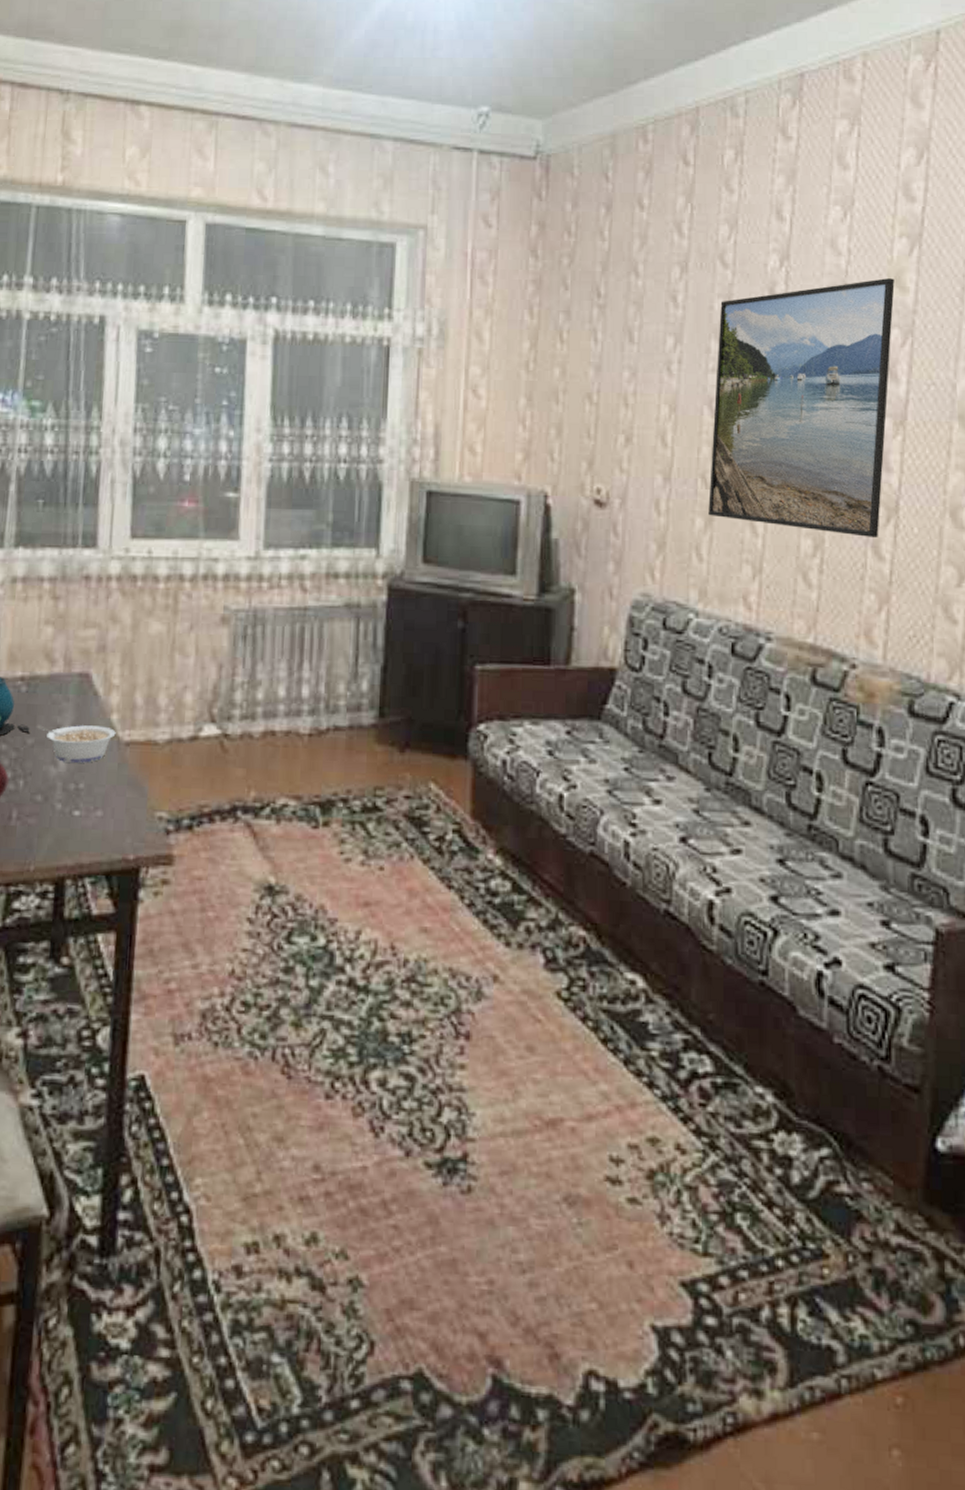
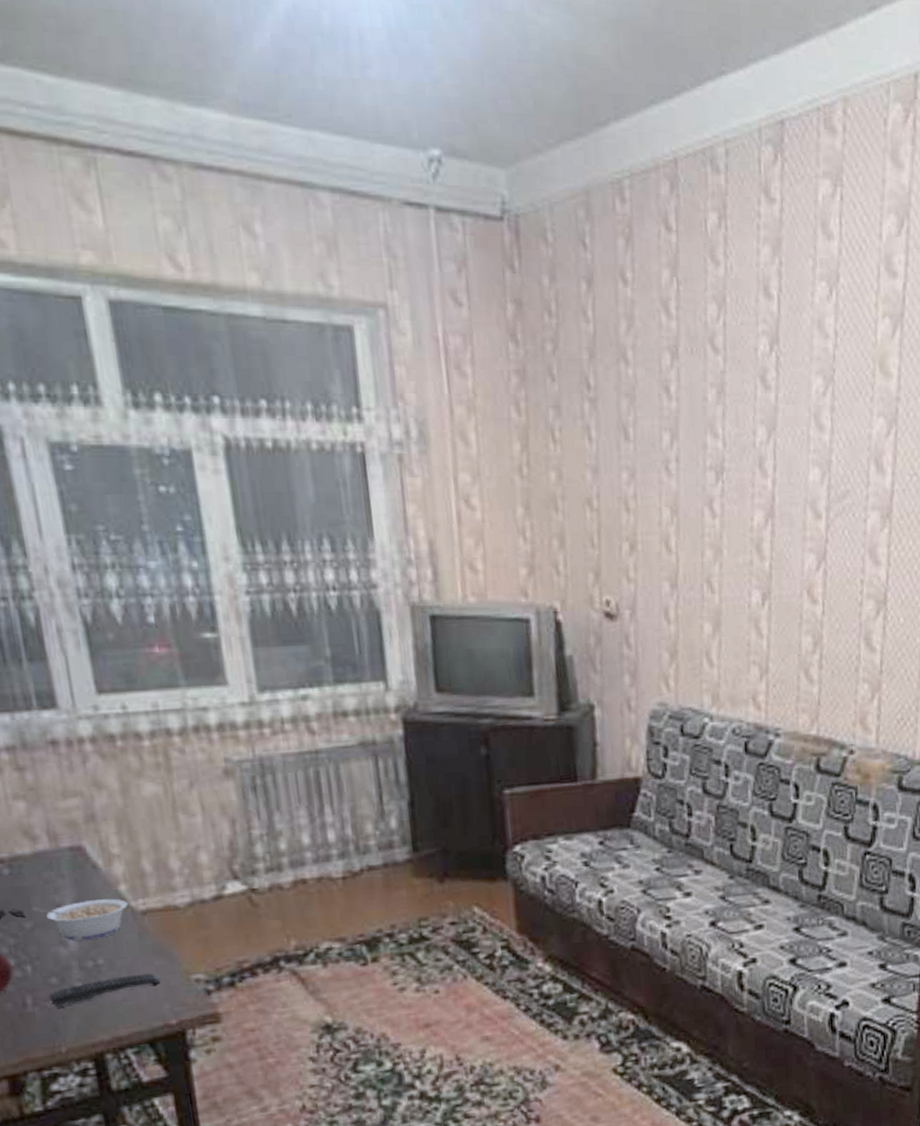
remote control: none [31,803,129,825] -> present [48,973,161,1008]
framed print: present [708,278,895,539] -> none [713,363,879,631]

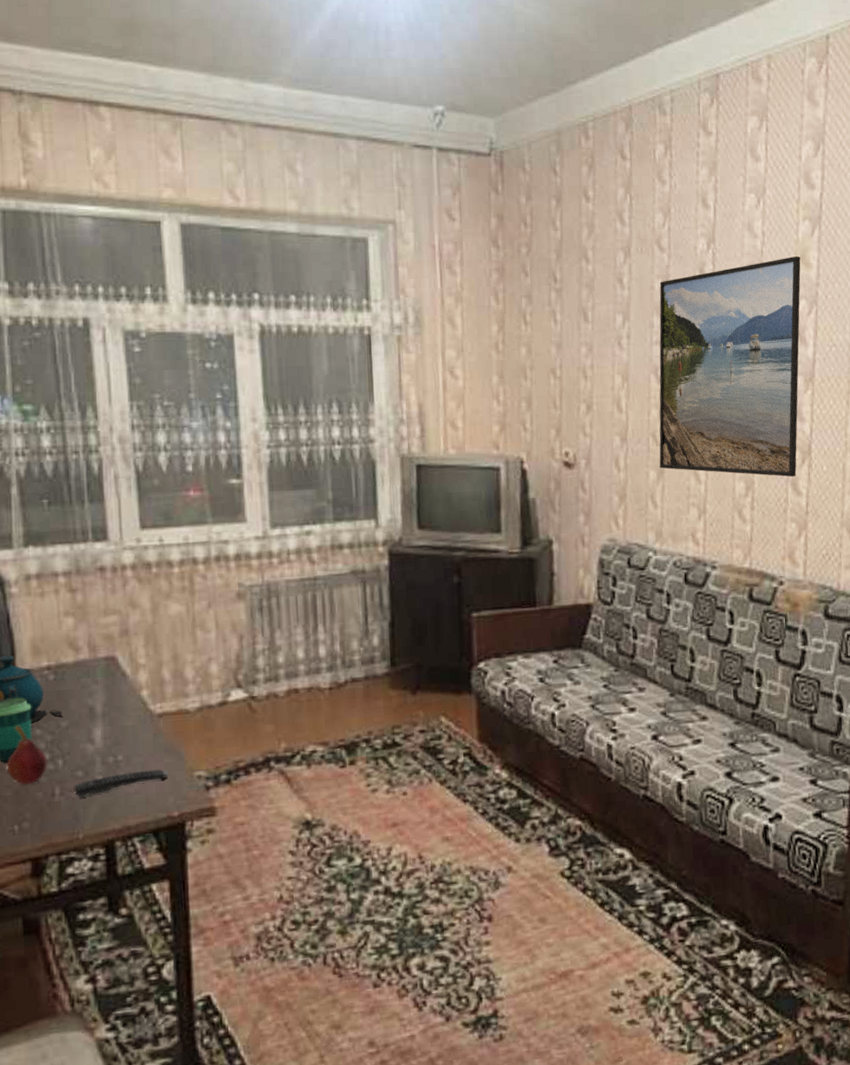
legume: present [31,898,128,941] -> none [68,702,148,739]
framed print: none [713,363,879,631] -> present [659,256,801,478]

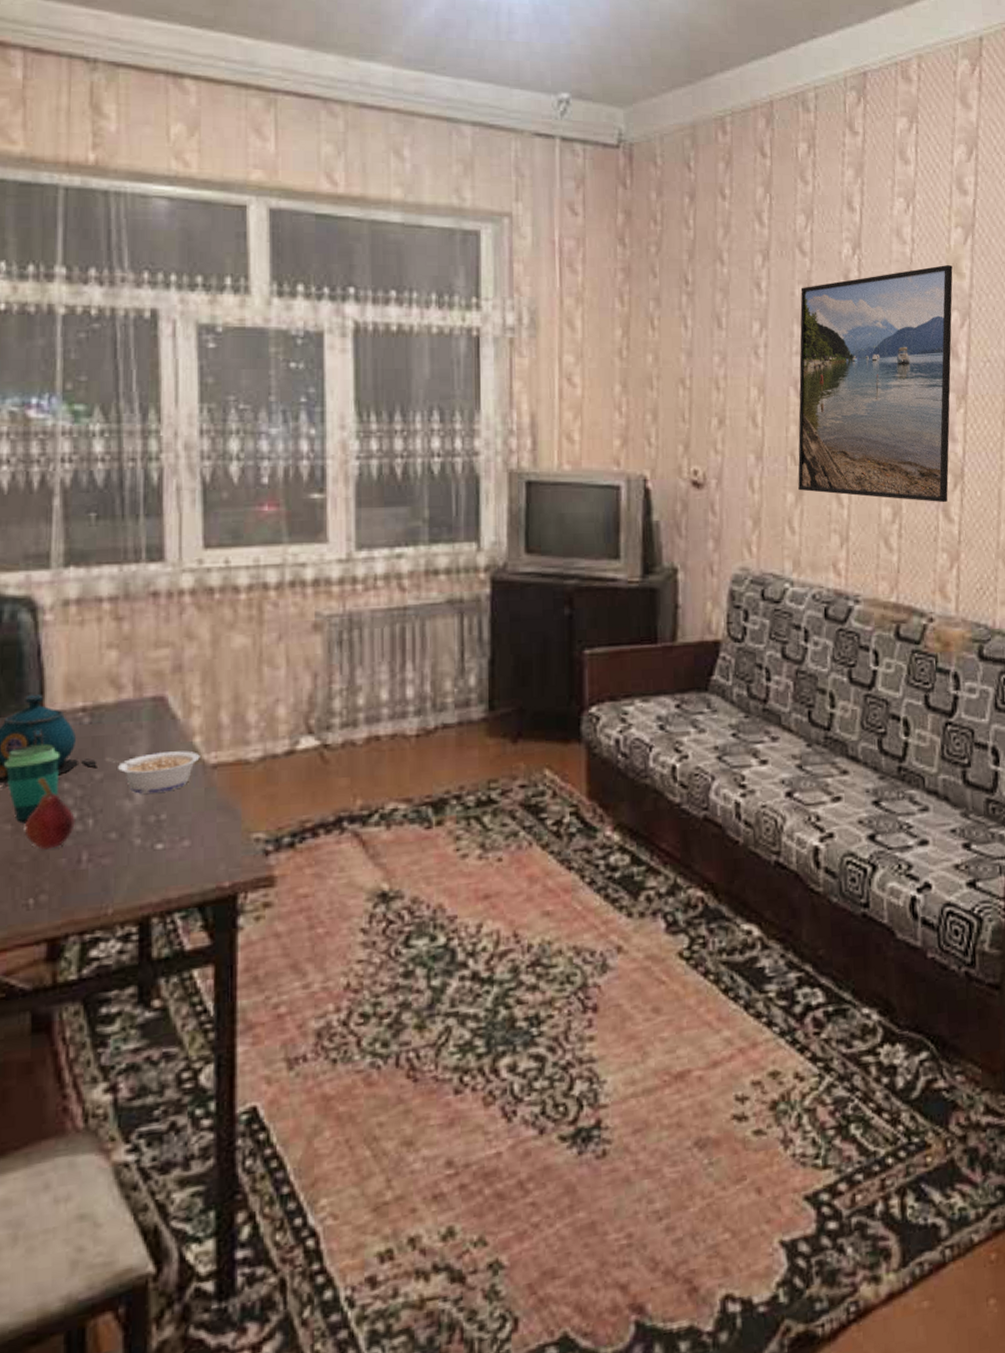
legume: none [68,702,148,739] -> present [104,751,200,794]
remote control: present [74,769,169,798] -> none [105,830,221,865]

